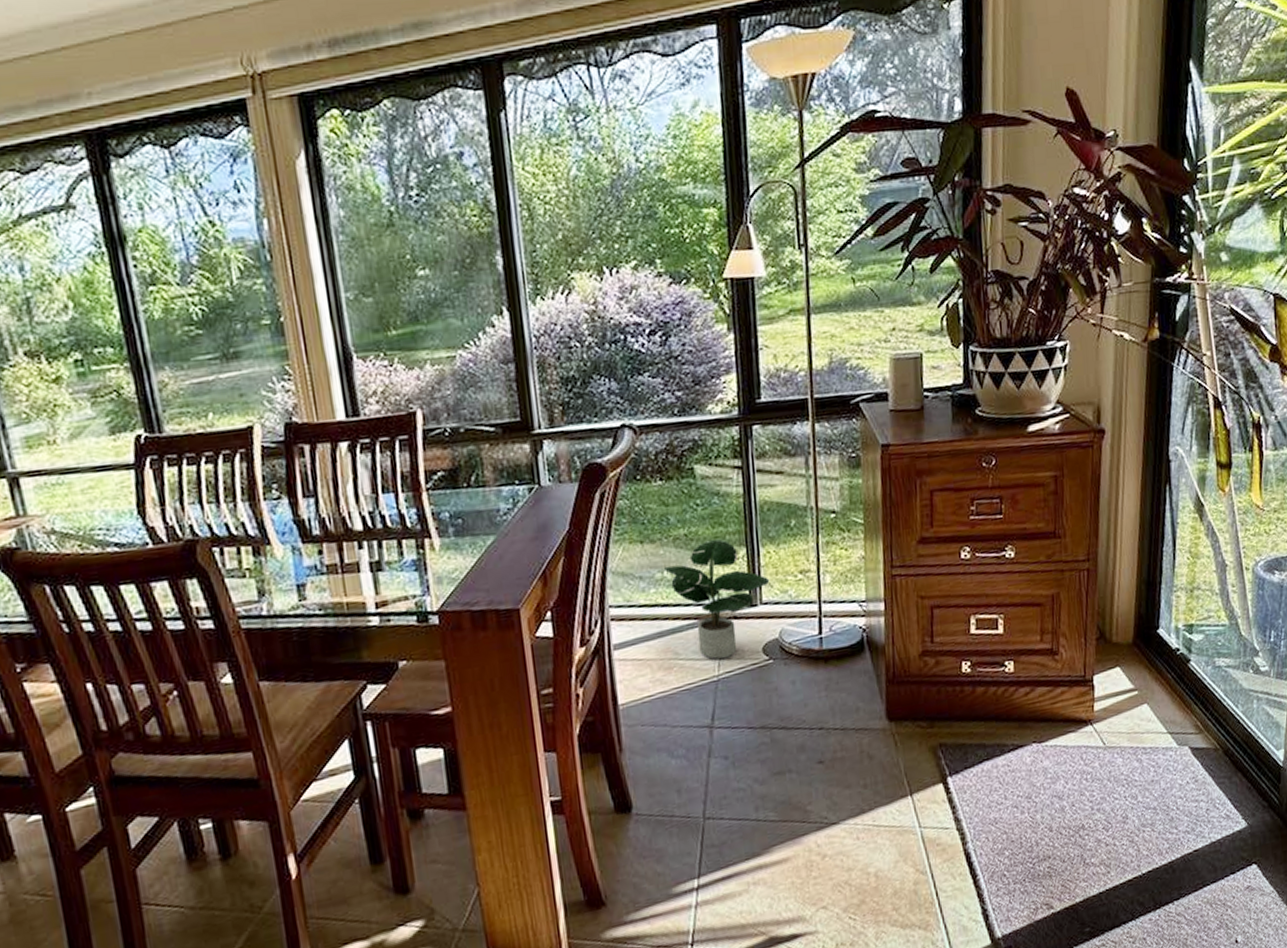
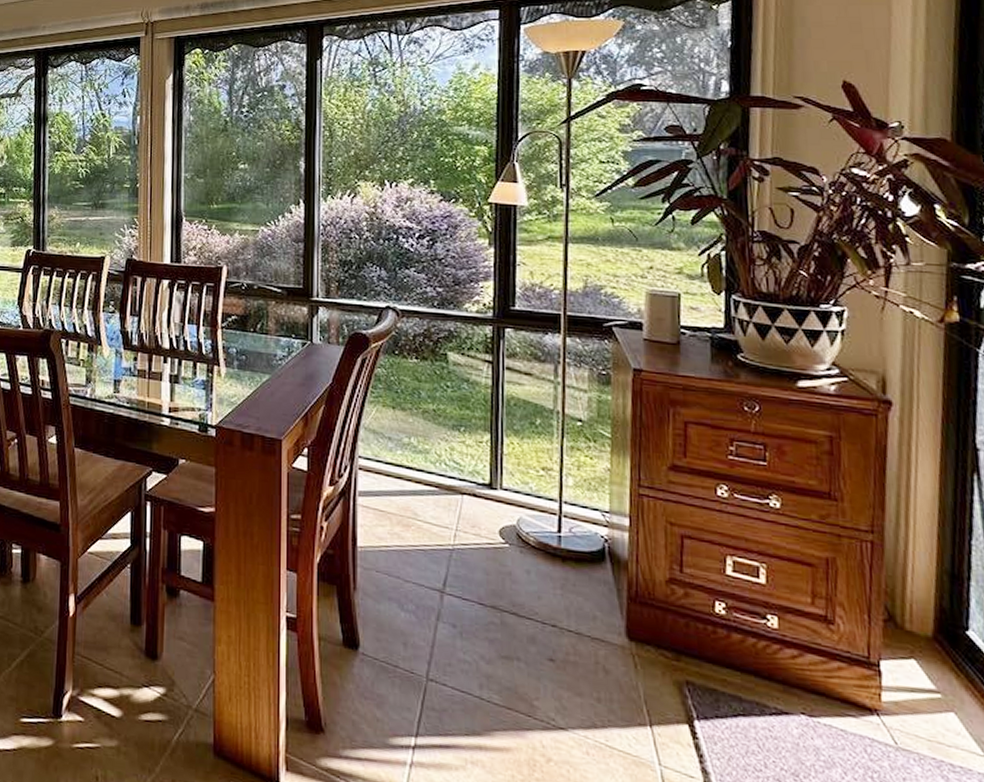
potted plant: present [664,539,770,659] -> none [412,420,512,531]

